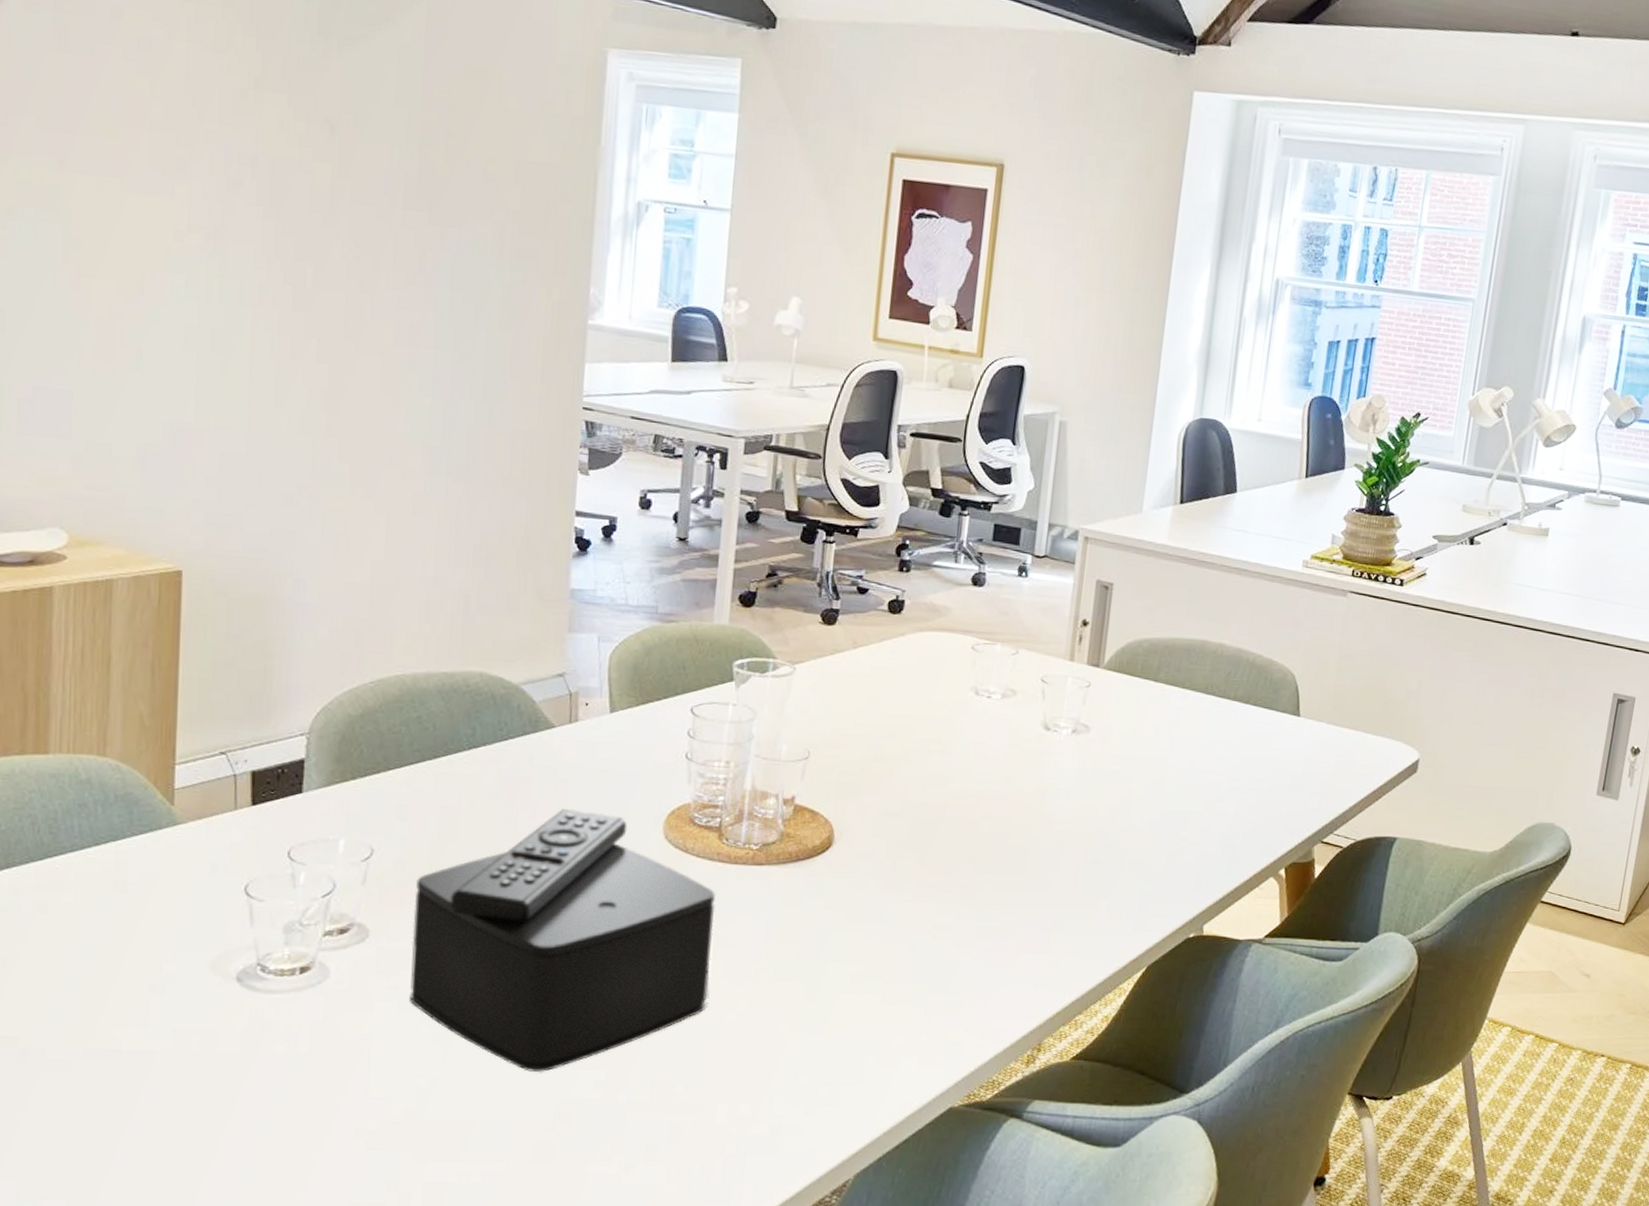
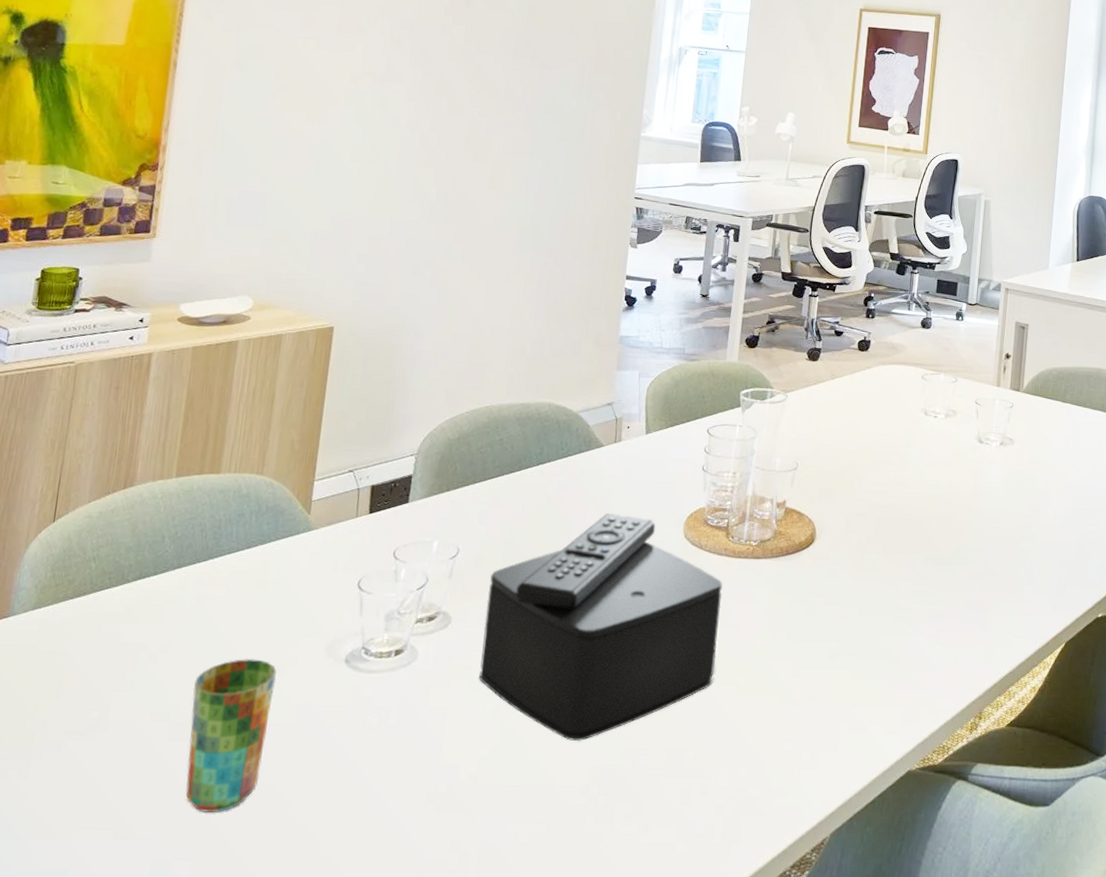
cup: none [44,976,150,1150] -> present [185,659,277,814]

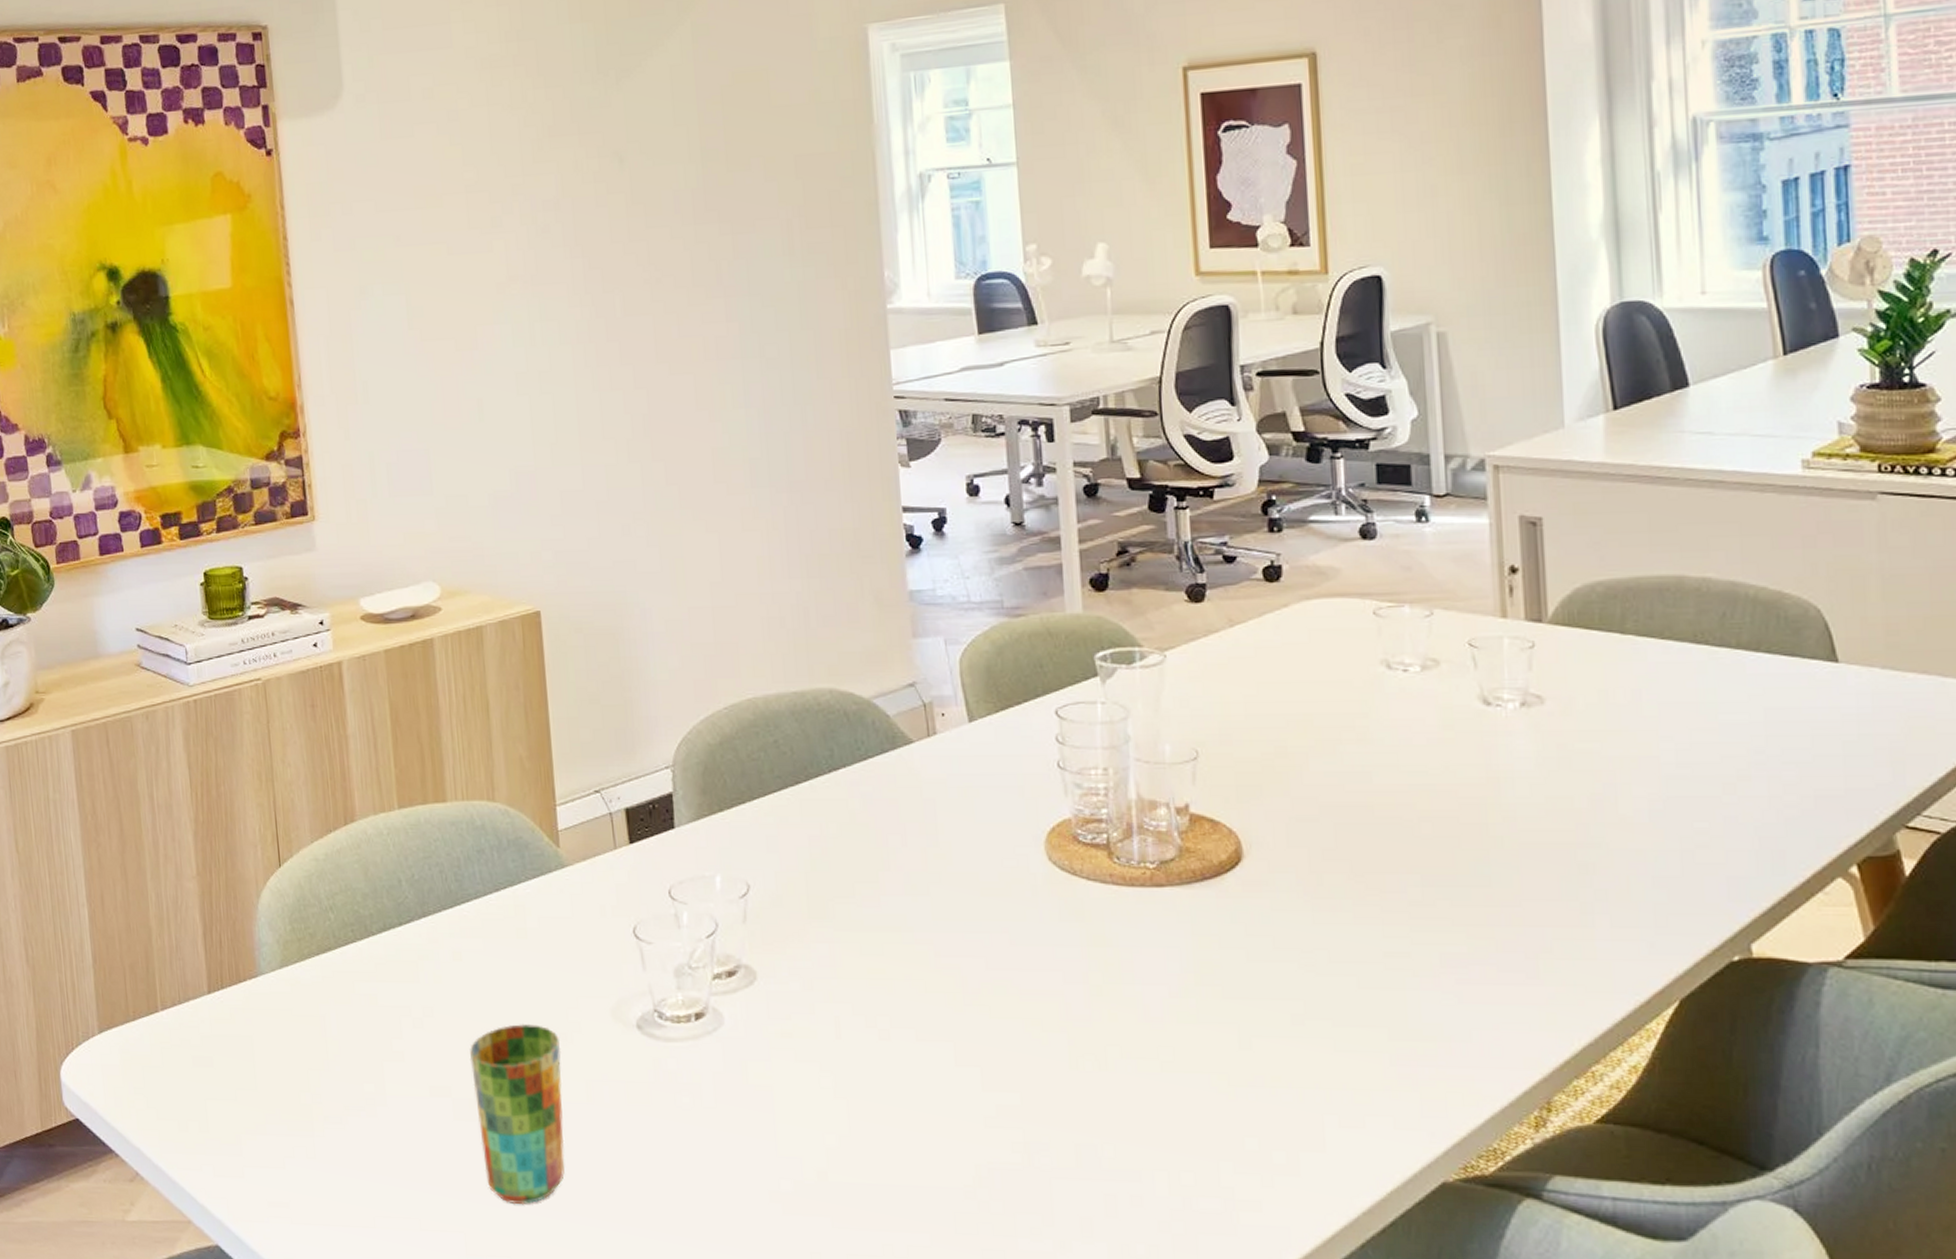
speaker: present [479,513,724,742] -> none [796,832,1125,1131]

